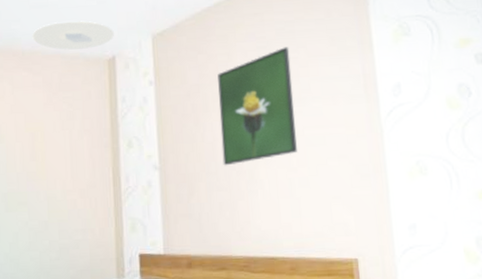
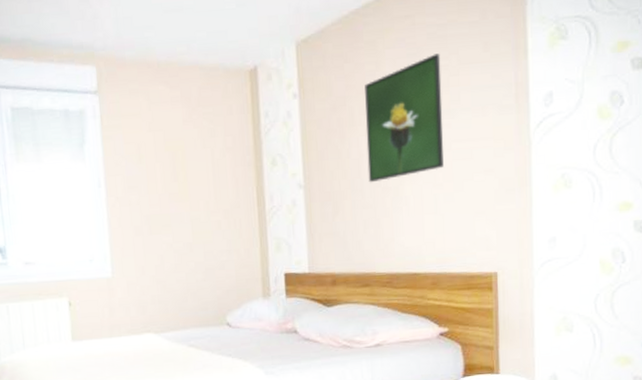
ceiling light: present [32,20,114,50] -> none [167,26,255,61]

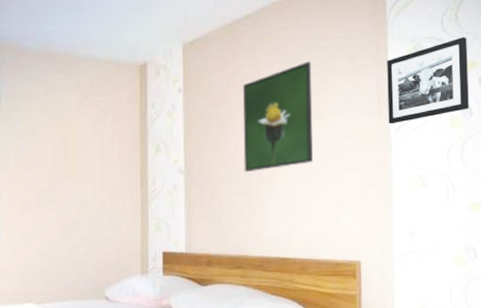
picture frame: none [526,12,619,120] -> present [387,36,469,124]

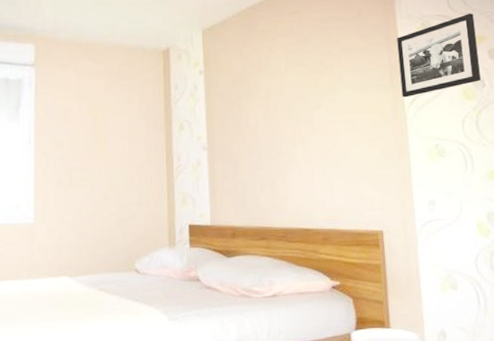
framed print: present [243,62,313,173] -> none [260,42,330,147]

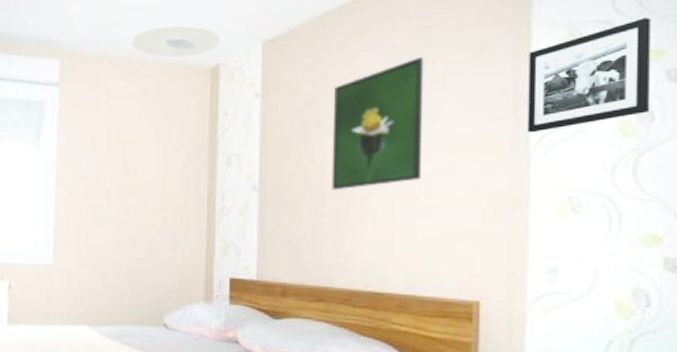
ceiling light: none [95,16,169,42] -> present [130,25,220,57]
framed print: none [260,42,330,147] -> present [331,57,424,191]

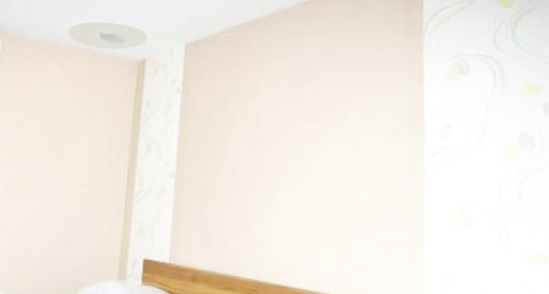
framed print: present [331,57,424,191] -> none [242,71,329,184]
picture frame: present [527,17,651,133] -> none [422,56,530,149]

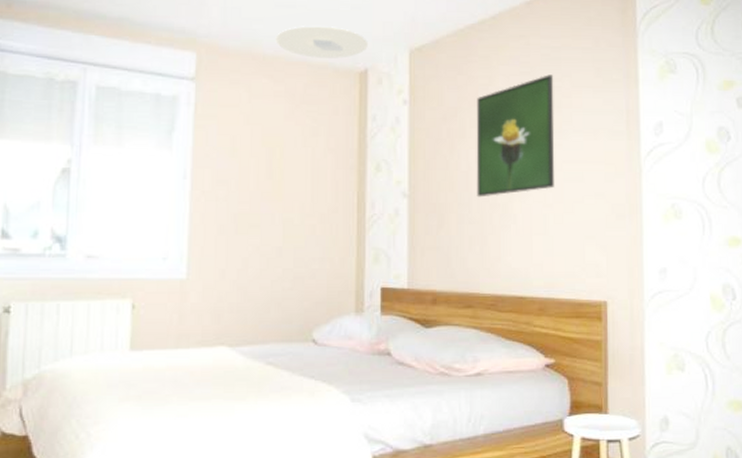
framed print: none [242,71,329,184] -> present [476,74,555,198]

